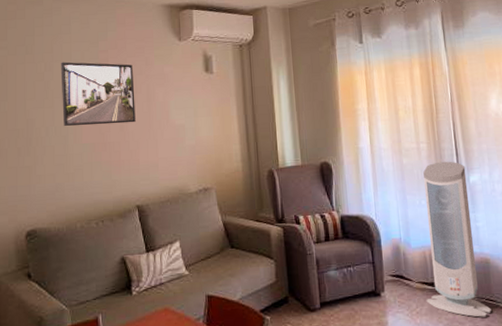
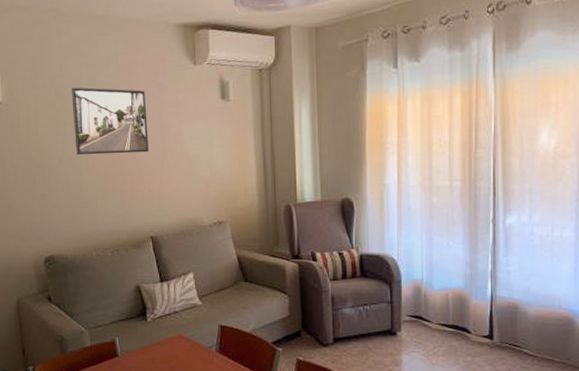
air purifier: present [423,161,492,317] -> none [444,201,514,361]

